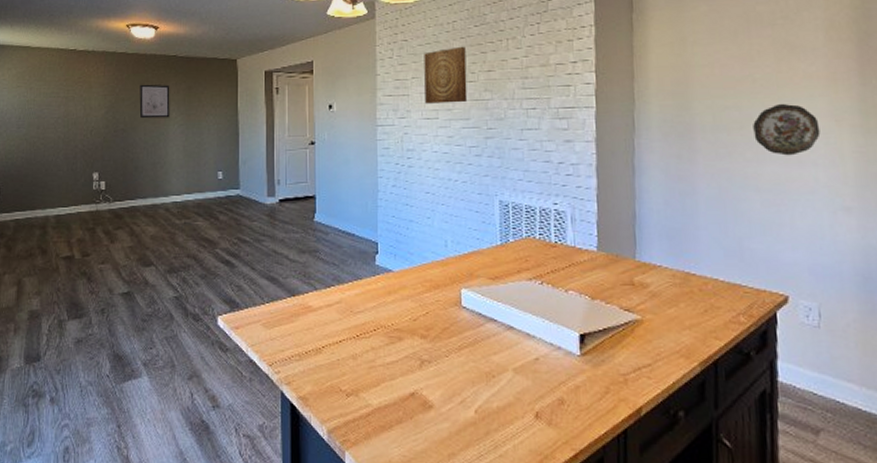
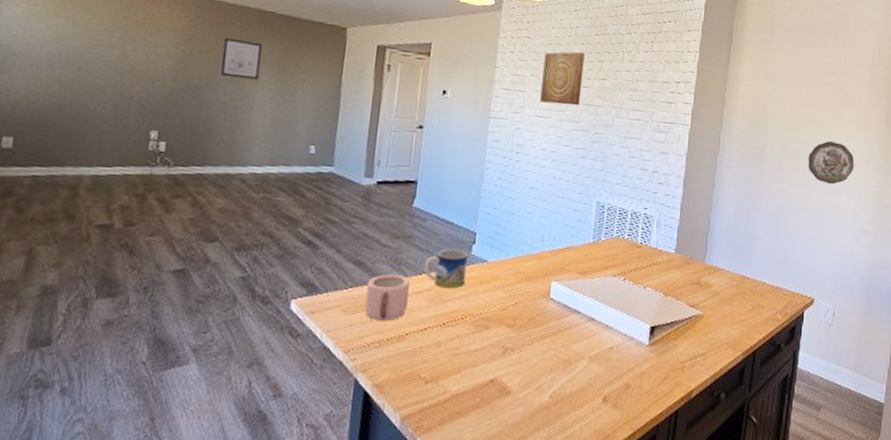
mug: none [282,288,320,334] -> present [364,274,410,321]
mug: none [331,260,373,301] -> present [423,248,468,289]

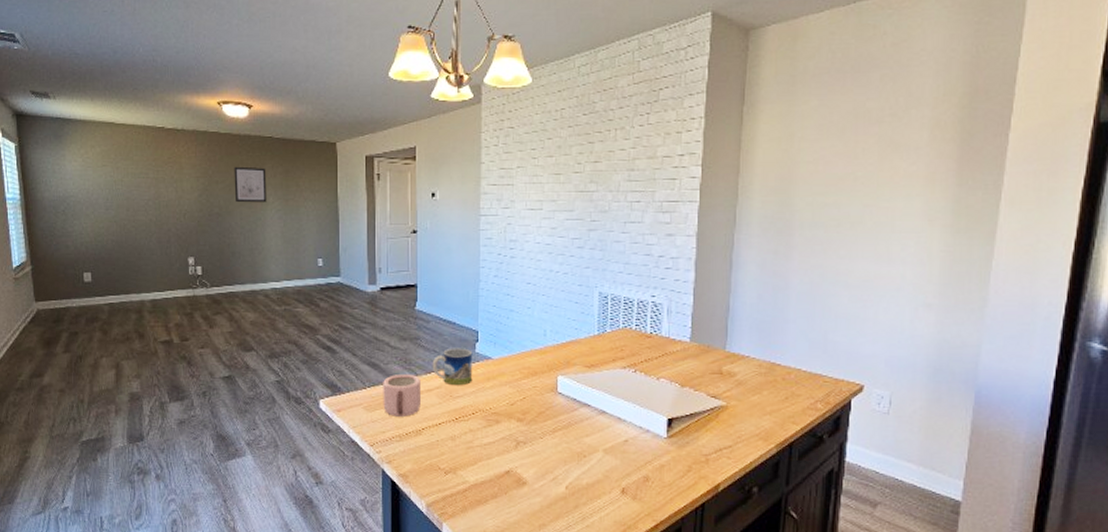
wall art: present [540,51,585,106] -> none [530,135,573,194]
decorative plate: present [808,140,855,185] -> none [849,201,913,254]

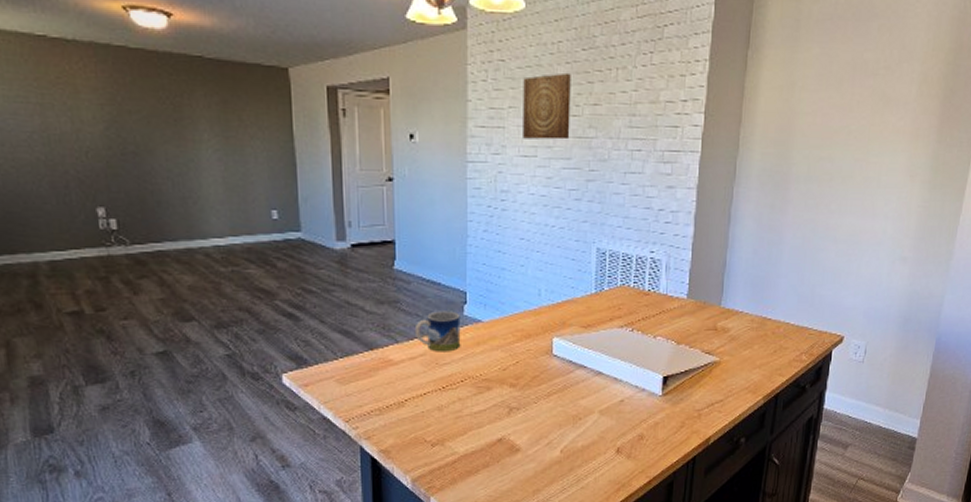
wall art: present [234,166,267,203] -> none [152,92,200,140]
mug: present [383,373,420,417] -> none [358,341,403,389]
wall art: none [530,135,573,194] -> present [523,72,571,140]

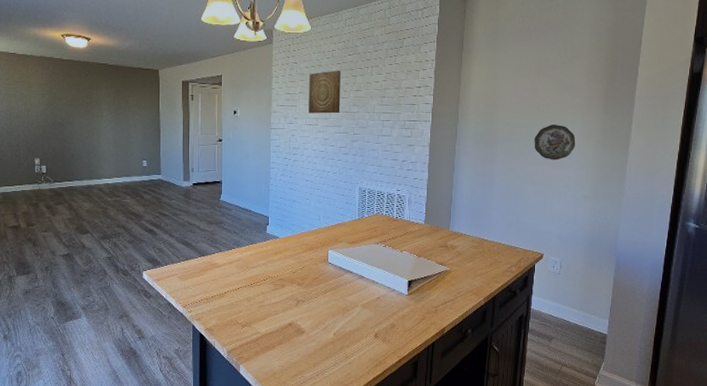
mug: present [414,311,461,352] -> none [233,230,264,259]
decorative plate: none [840,156,897,208] -> present [534,124,576,160]

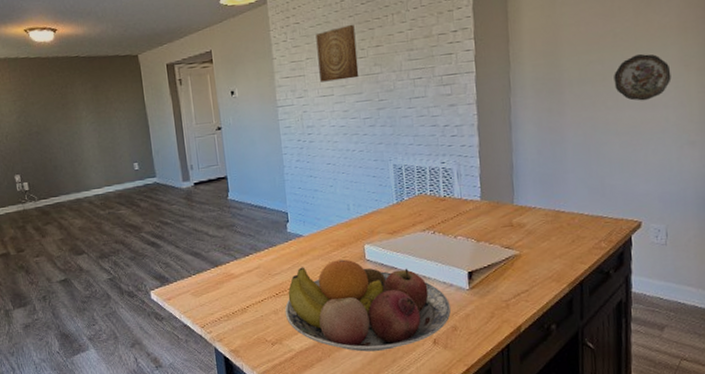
fruit bowl: none [256,260,391,339] -> present [284,259,451,352]

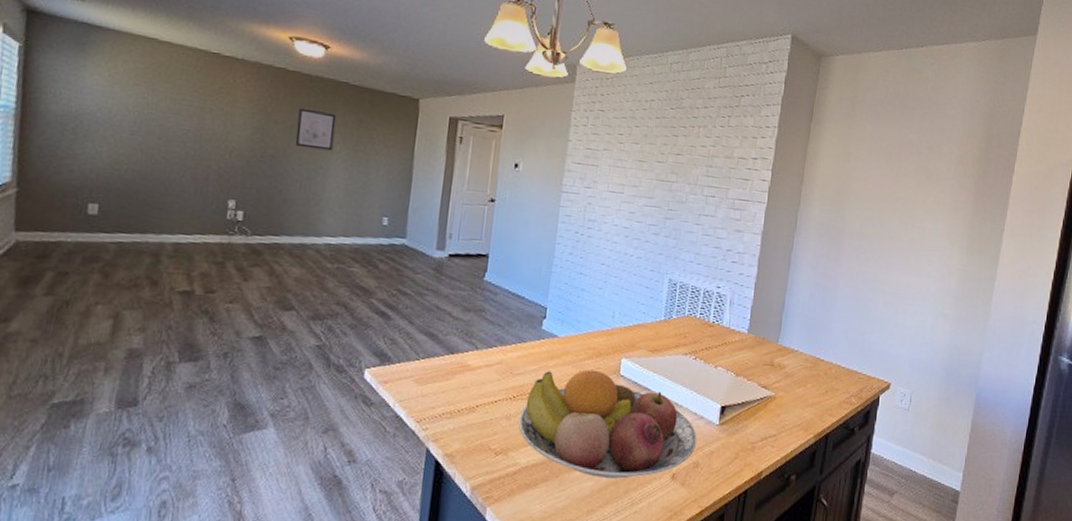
wall art: none [47,85,81,120] -> present [295,108,337,151]
wall art: present [315,24,359,82] -> none [613,125,659,182]
decorative plate: present [614,53,672,101] -> none [888,221,938,267]

